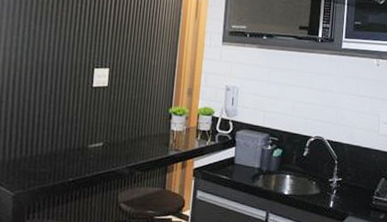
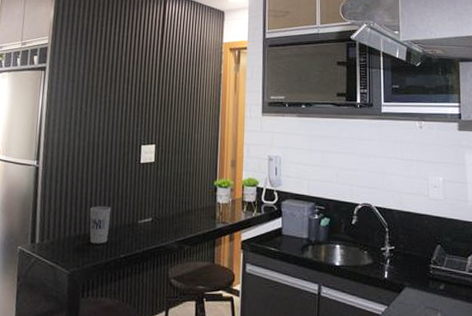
cup: none [36,128,61,167] -> present [89,206,112,244]

